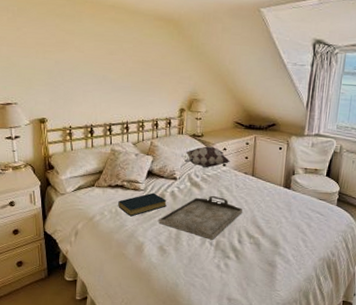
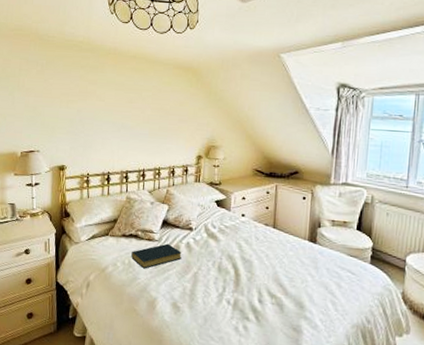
serving tray: present [158,195,242,240] -> none [172,248,263,298]
decorative pillow: present [184,146,230,168] -> none [201,195,249,218]

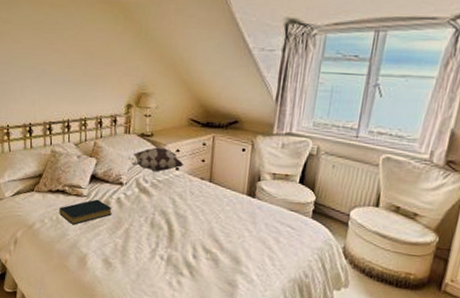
decorative pillow: none [201,195,249,218] -> present [132,147,184,172]

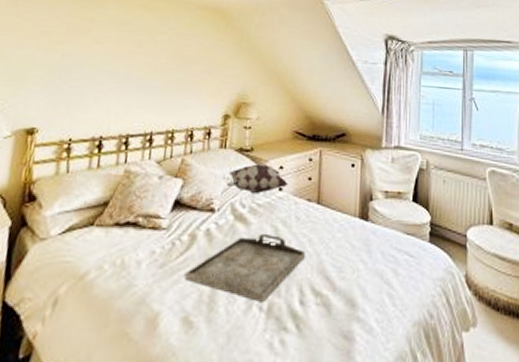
hardback book: present [59,199,112,225] -> none [126,232,199,271]
serving tray: none [103,203,198,254] -> present [184,233,305,302]

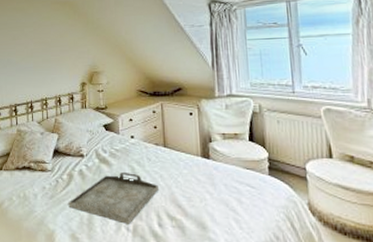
decorative pillow: present [227,164,288,194] -> none [90,118,138,142]

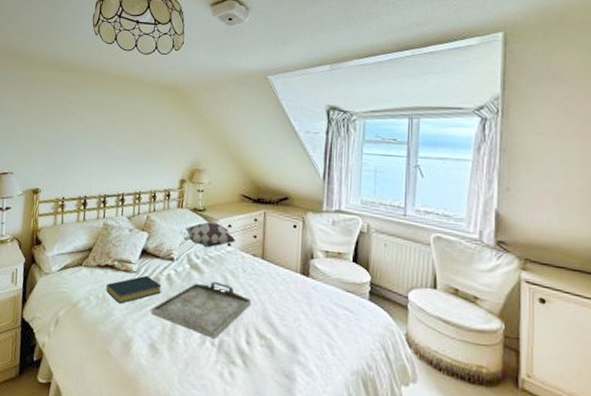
hardback book: none [26,173,75,201] -> present [106,275,162,304]
decorative pillow: none [90,118,138,142] -> present [183,222,236,248]

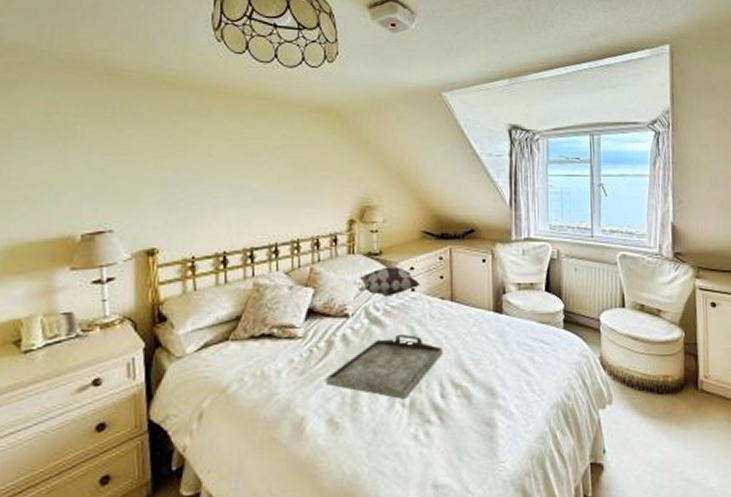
hardback book: present [106,275,162,304] -> none [265,339,336,379]

